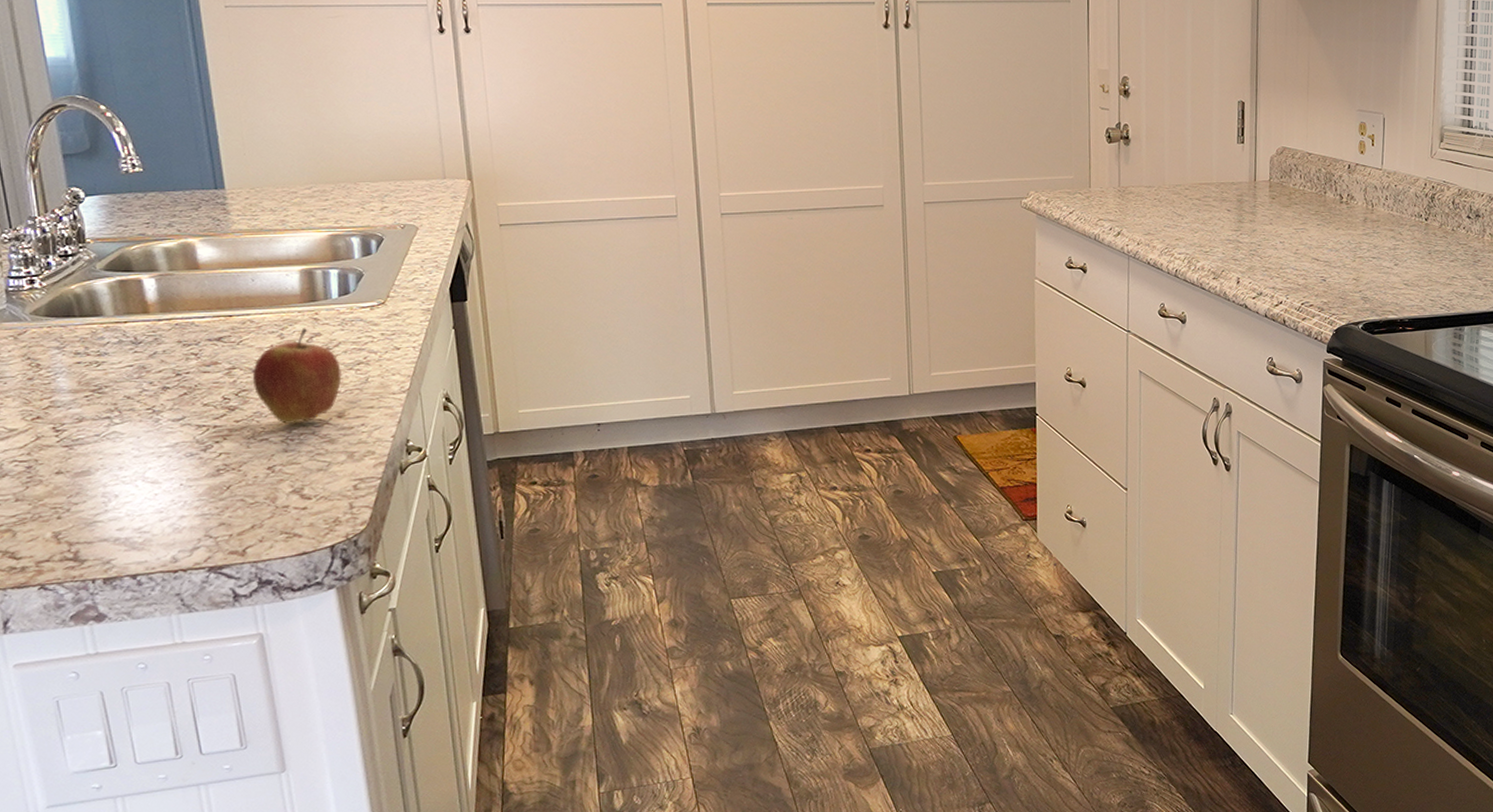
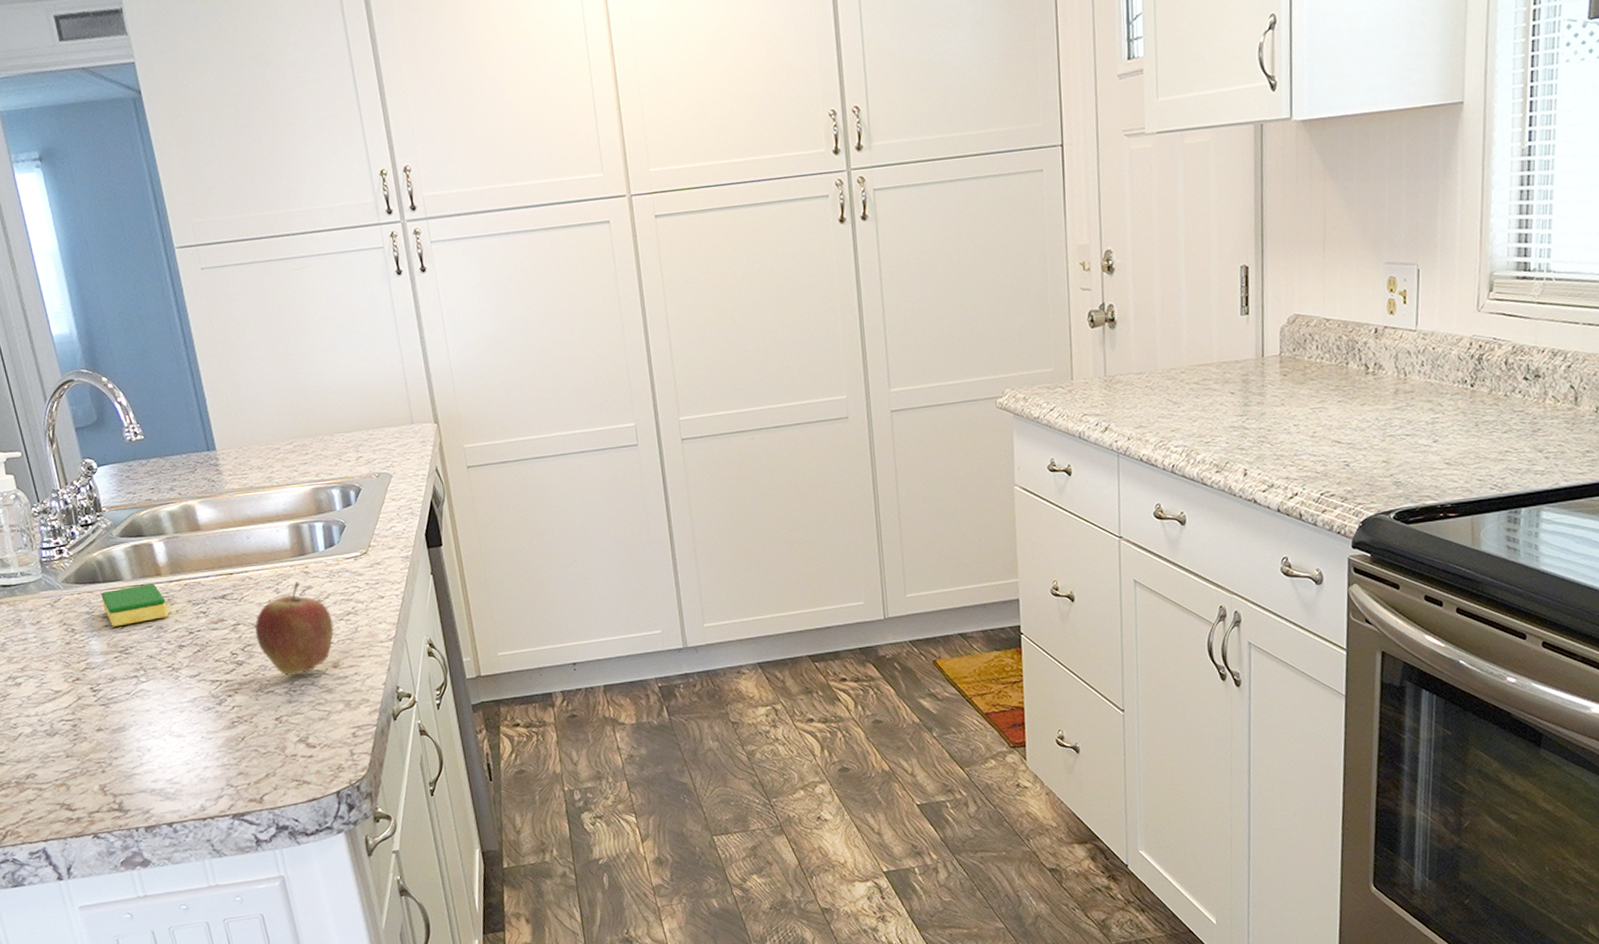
dish sponge: none [76,321,154,365] -> present [101,583,169,627]

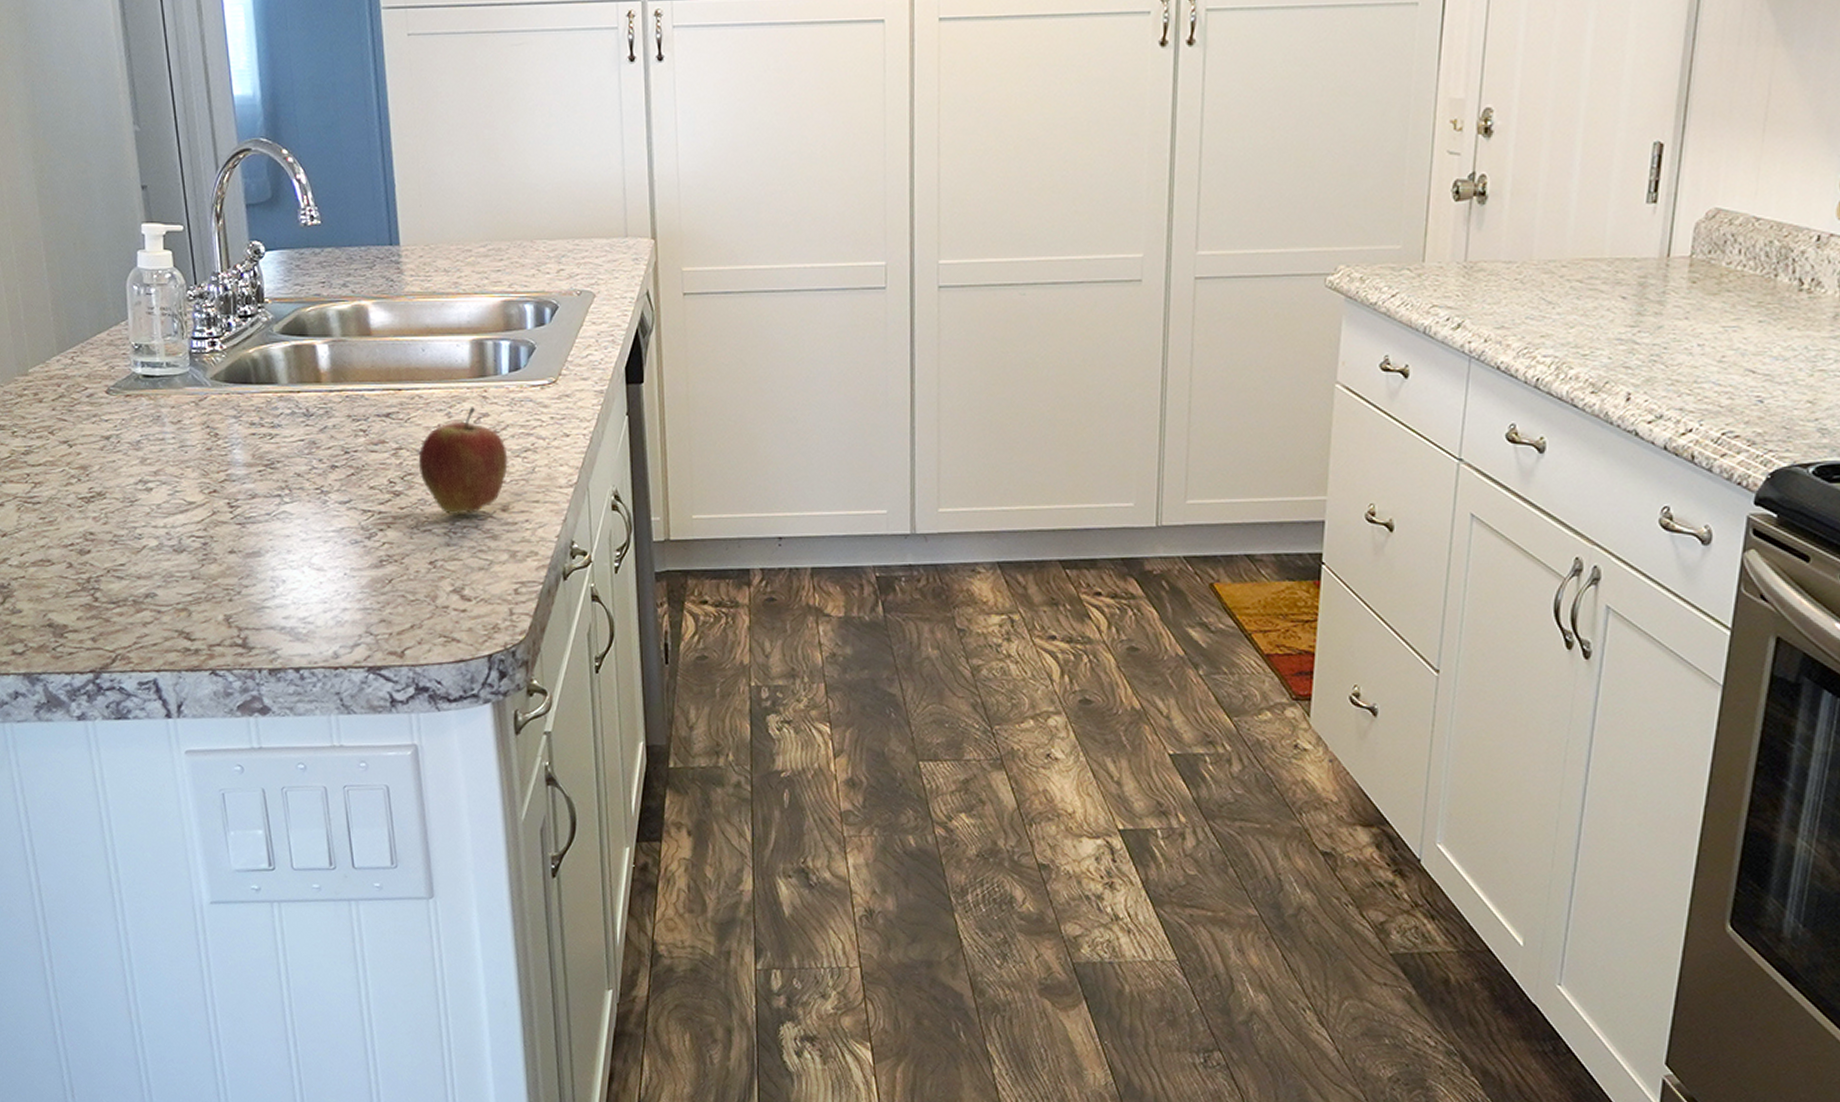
dish sponge: present [101,583,169,627] -> none [252,391,324,437]

